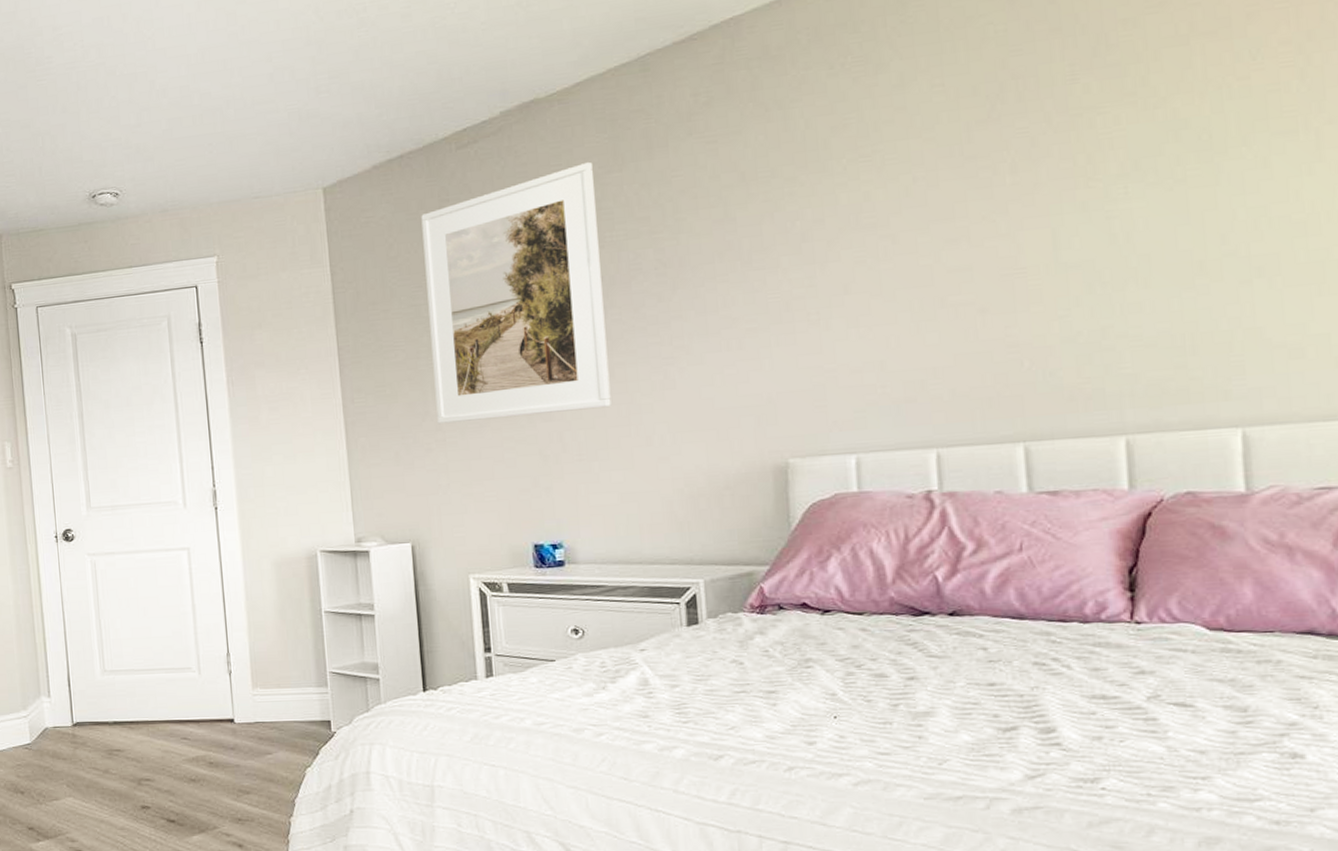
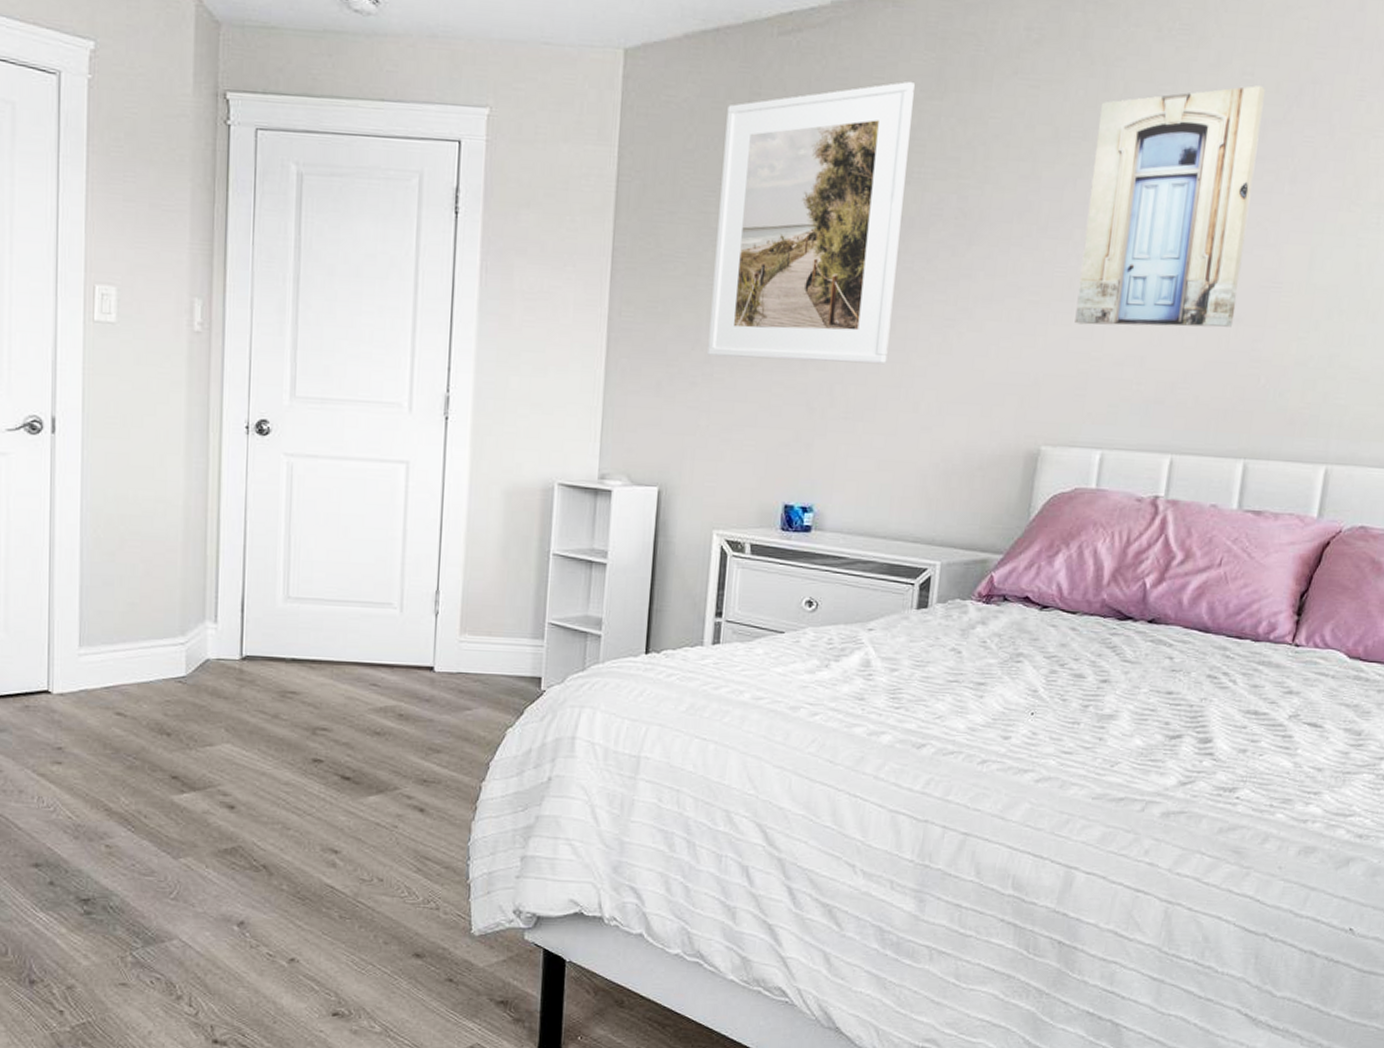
wall art: none [784,93,978,342] -> present [1075,85,1265,327]

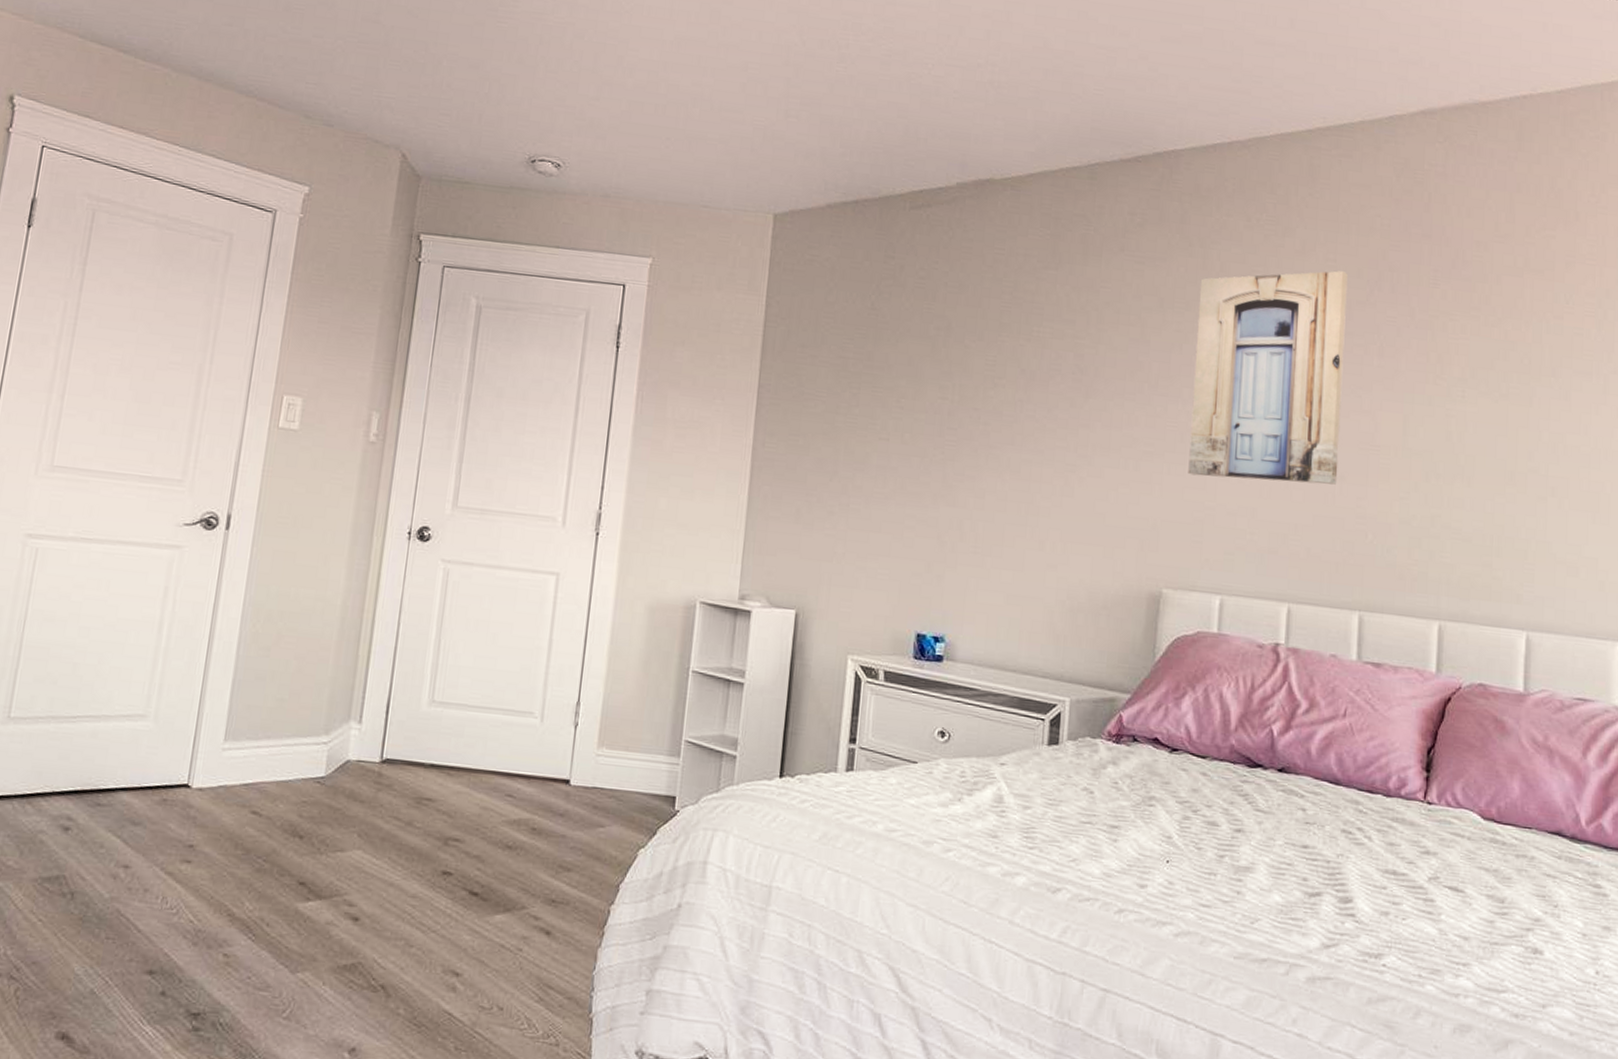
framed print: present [708,82,915,365] -> none [844,253,1032,504]

